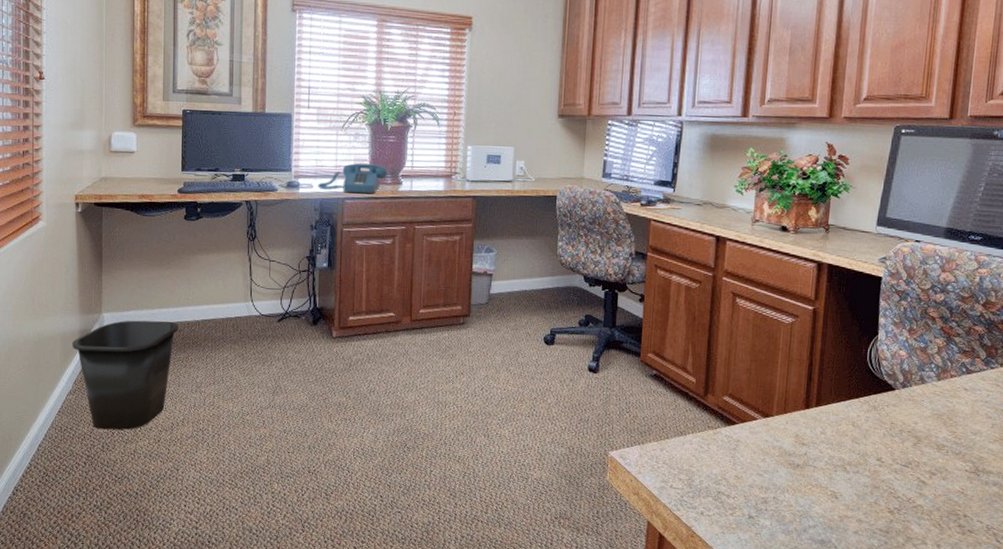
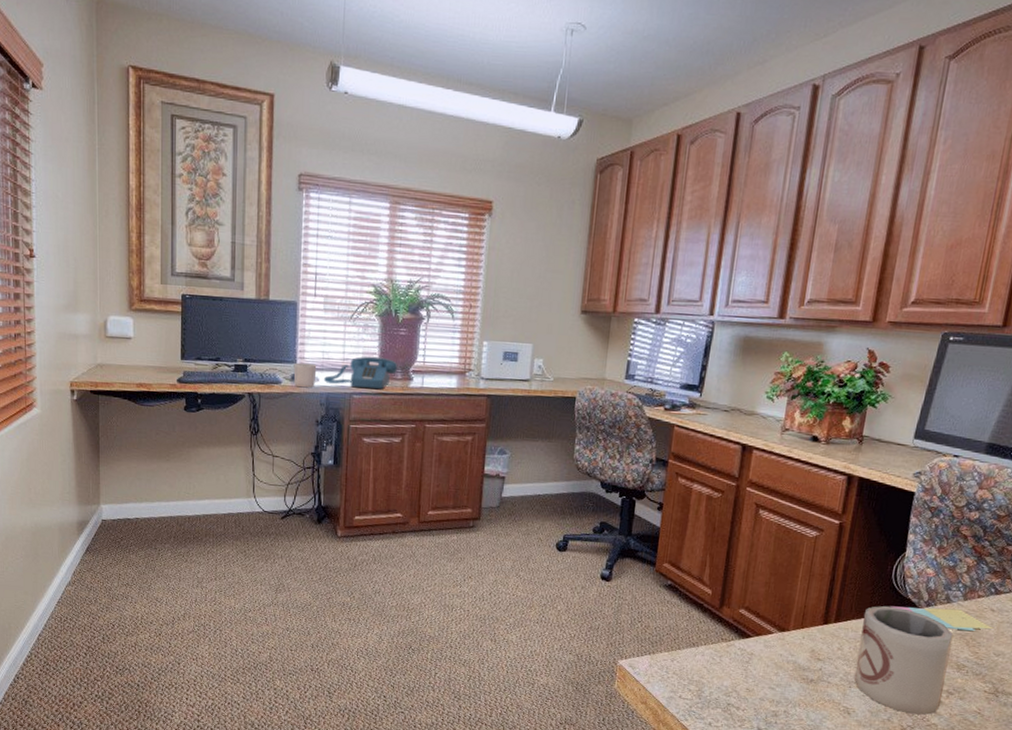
waste bin: present [73,320,179,430] -> none [71,512,180,623]
mug: none [289,171,311,195] -> present [293,363,317,388]
cup: none [838,388,931,497] -> present [853,605,954,715]
sticky notes: none [868,388,968,410] -> present [890,606,994,631]

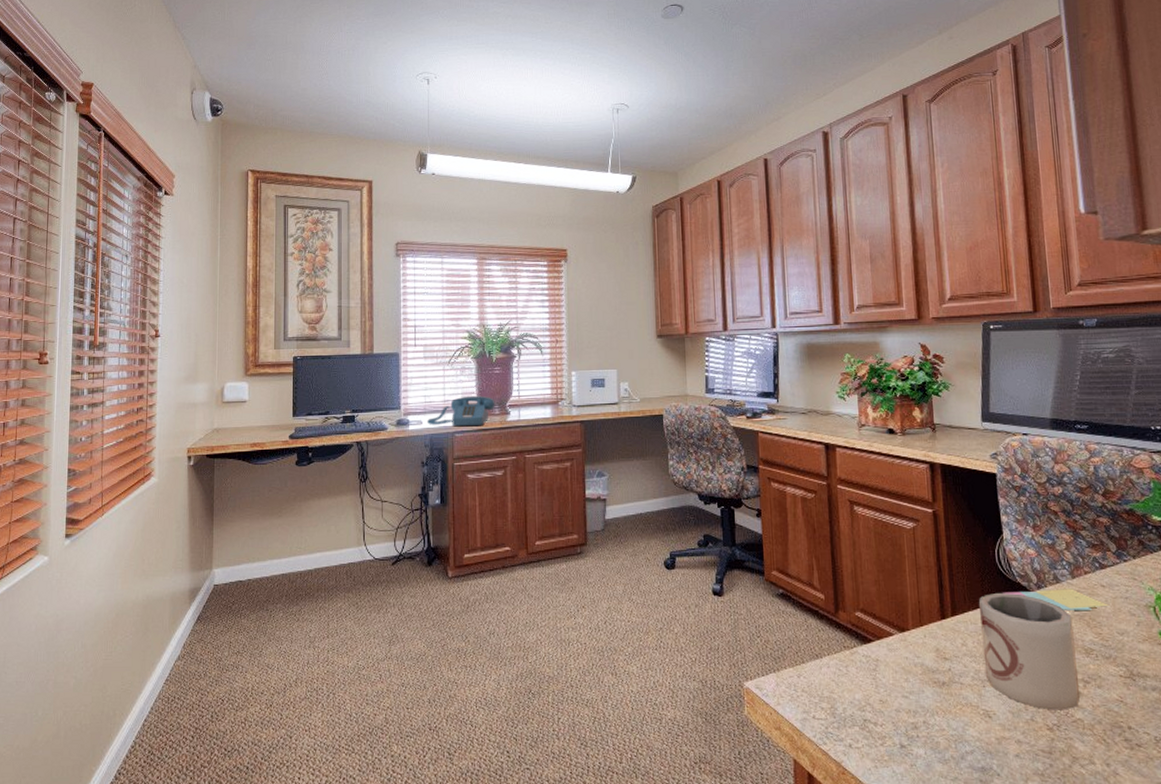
mug: present [293,363,317,388] -> none [398,408,420,432]

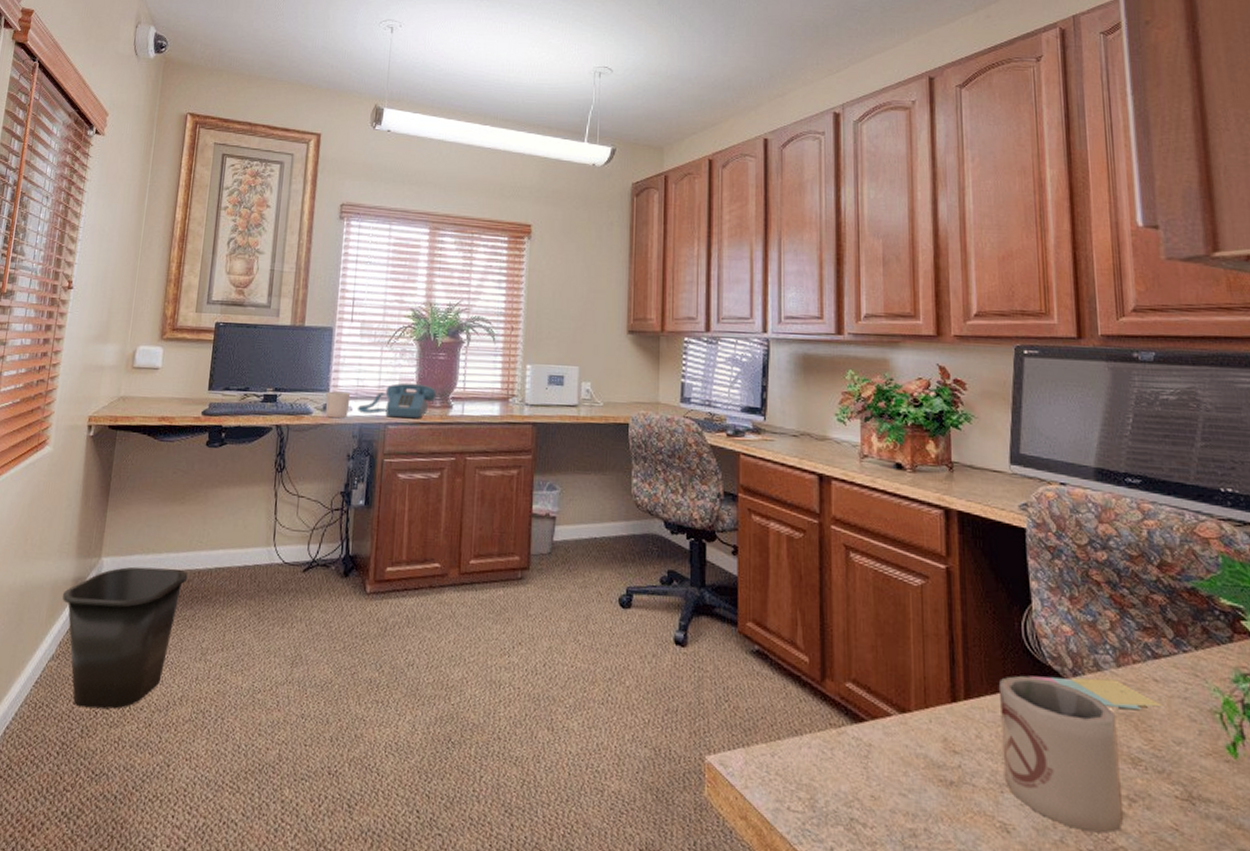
waste bin: none [182,572,291,697] -> present [62,566,188,709]
mug: none [398,408,420,432] -> present [325,391,351,419]

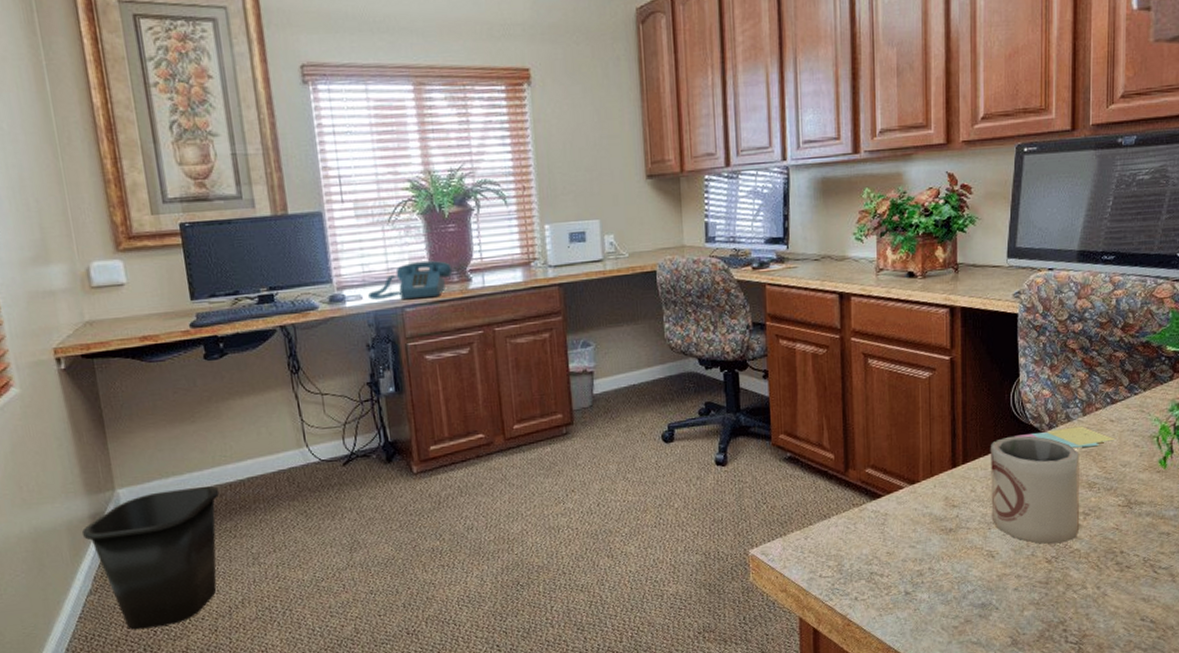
mug: present [325,391,351,419] -> none [329,280,359,310]

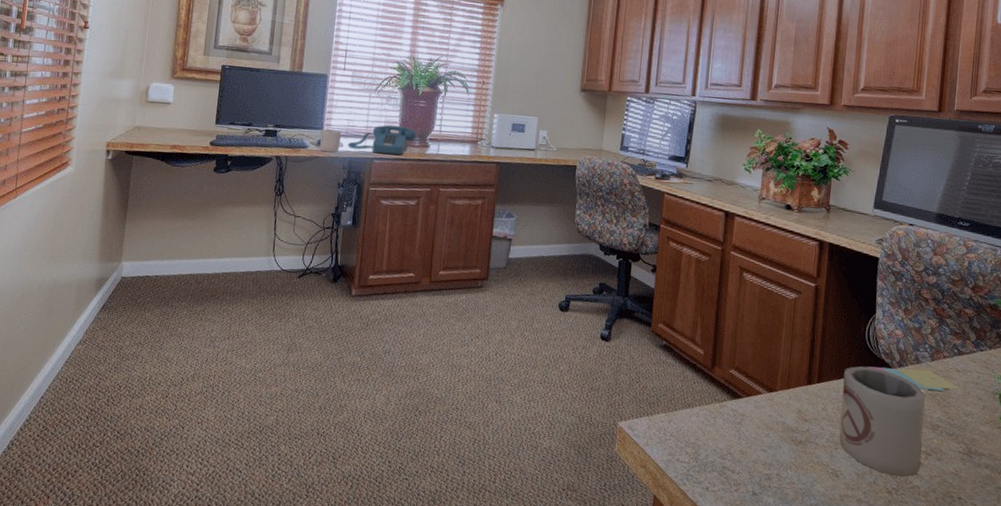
waste bin: present [82,486,220,630] -> none [88,270,199,384]
mug: none [329,280,359,310] -> present [319,129,342,153]

